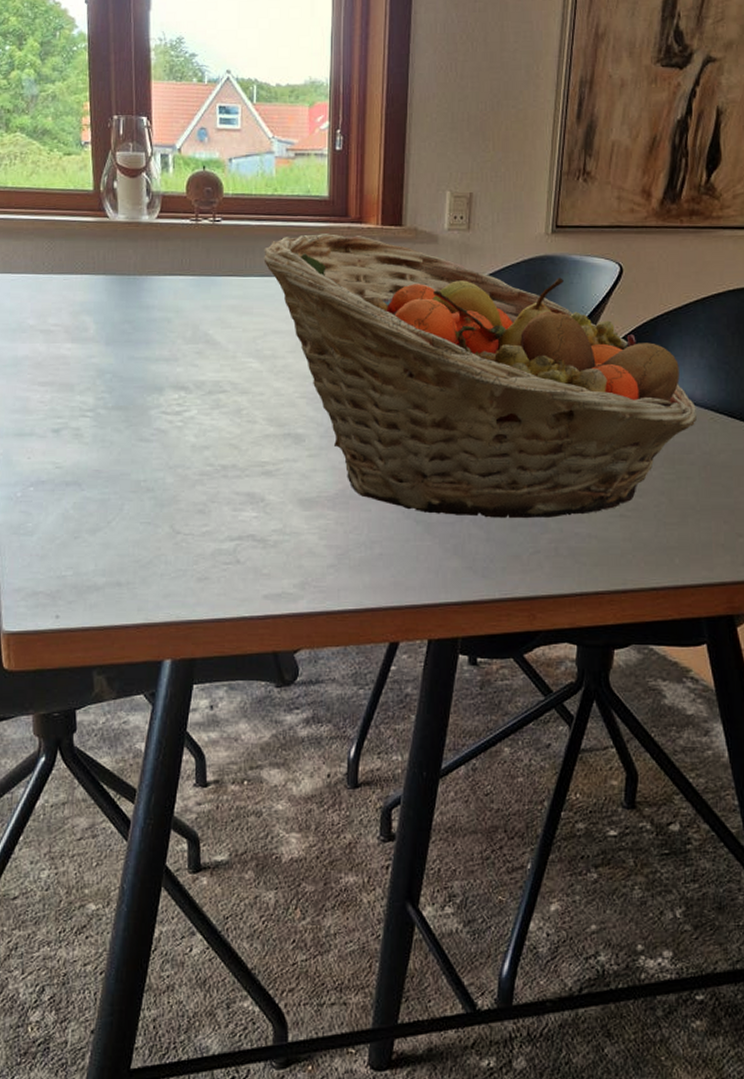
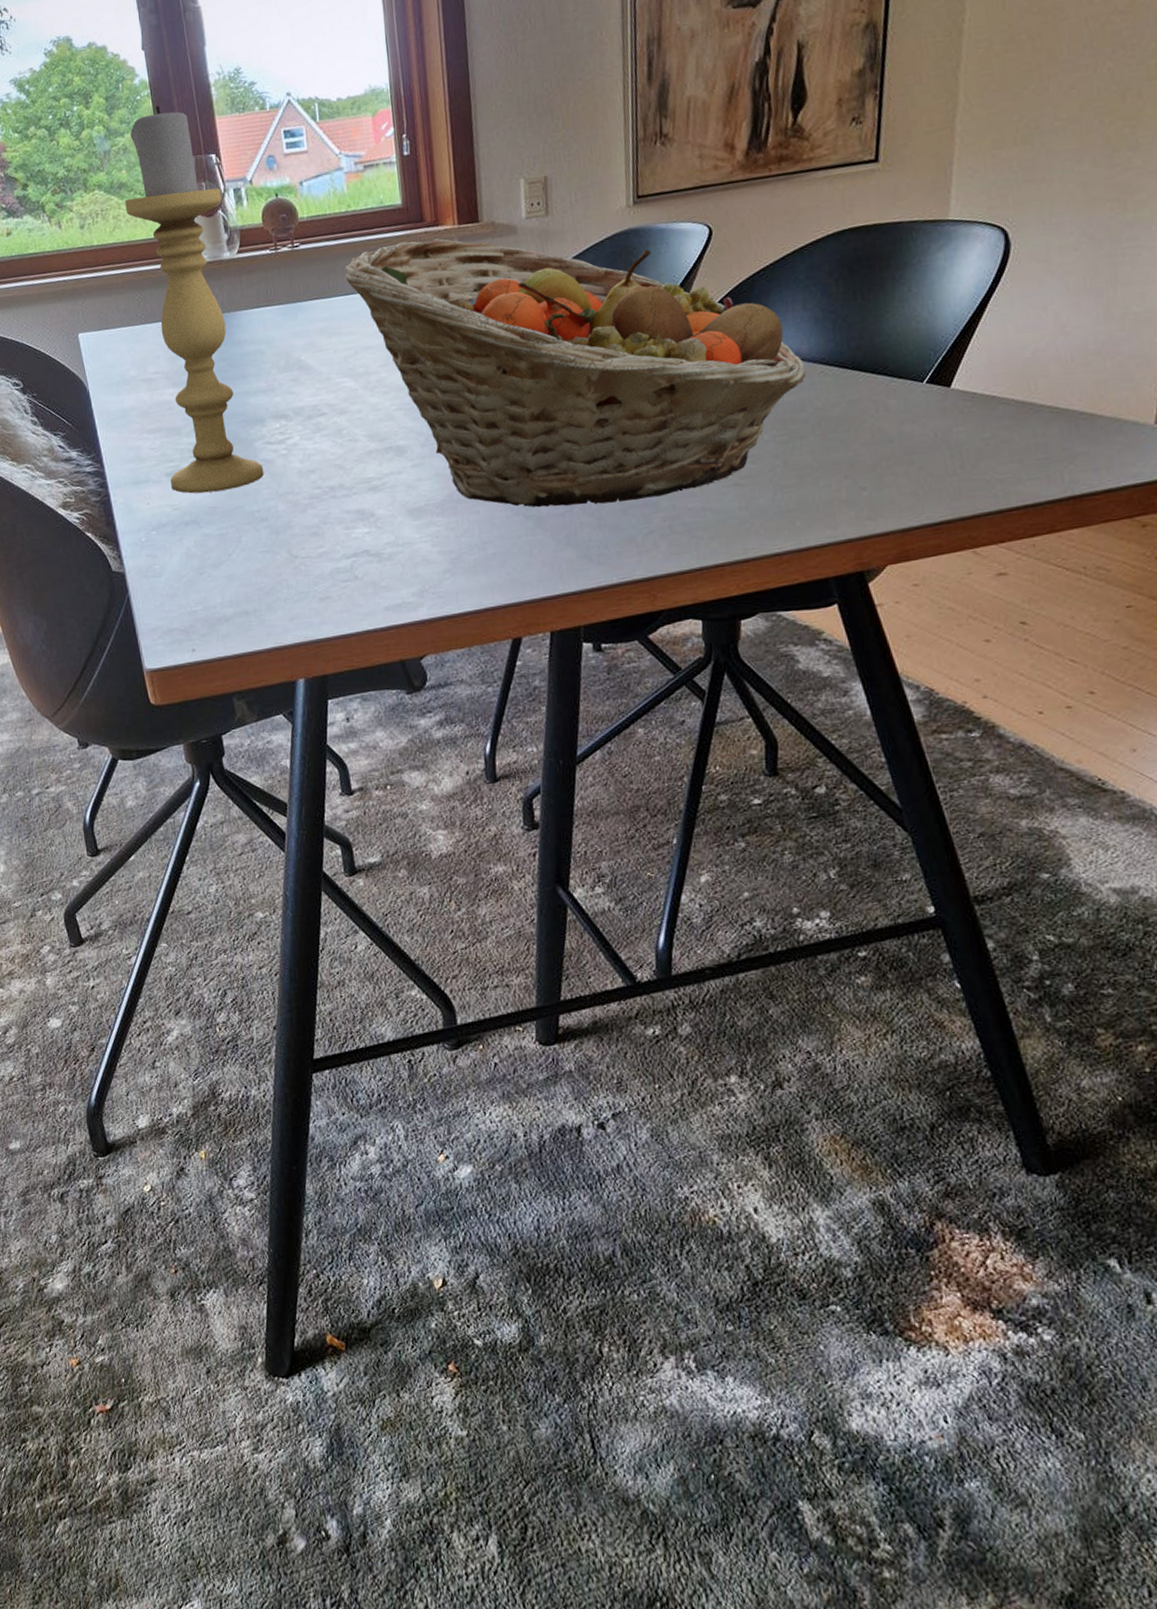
candle holder: none [46,60,156,455] -> present [125,105,264,494]

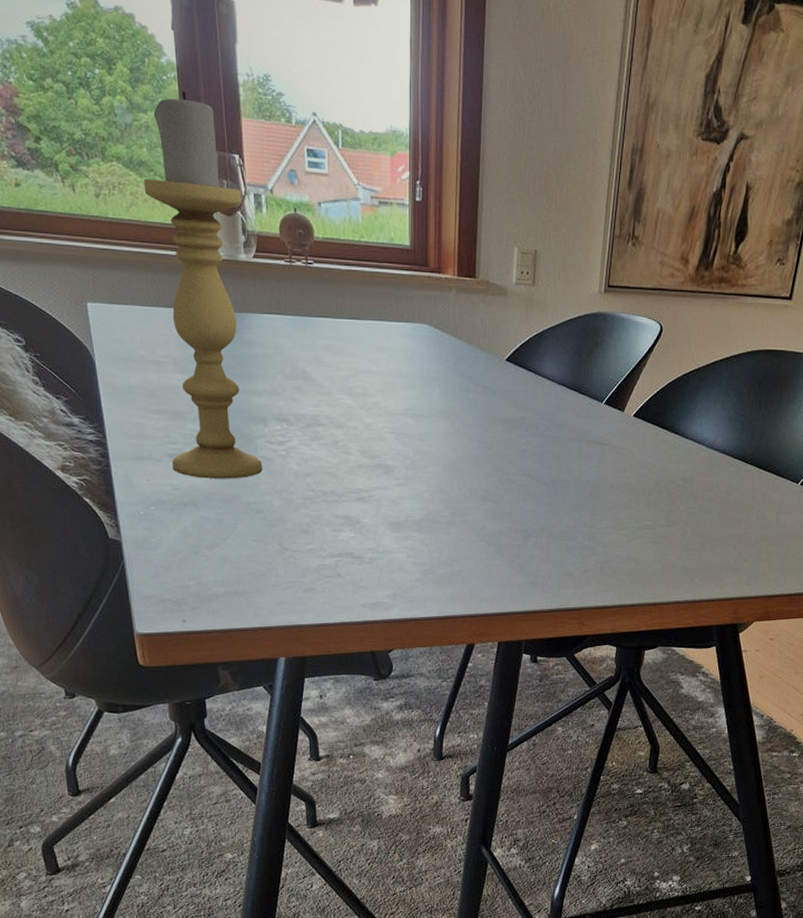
fruit basket: present [344,238,806,508] -> none [353,281,717,543]

